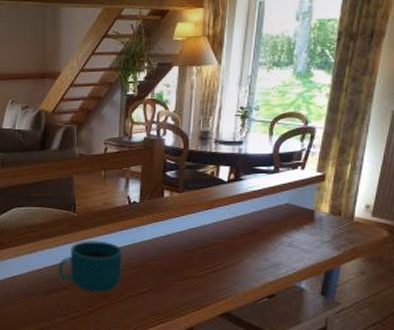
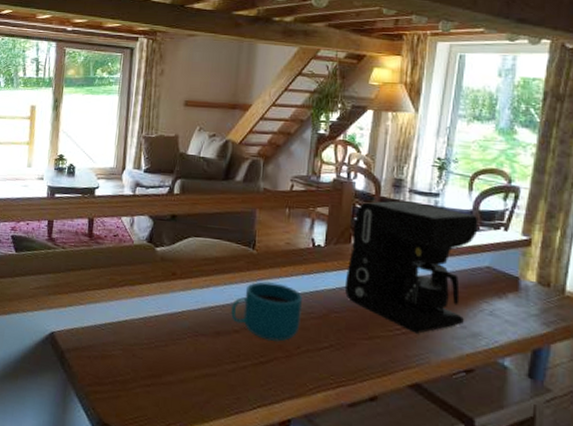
coffee maker: none [160,152,278,270] -> present [344,201,478,334]

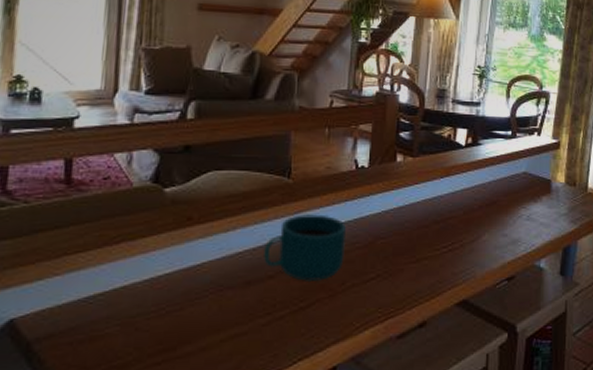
coffee maker: present [344,201,478,334] -> none [390,112,515,248]

